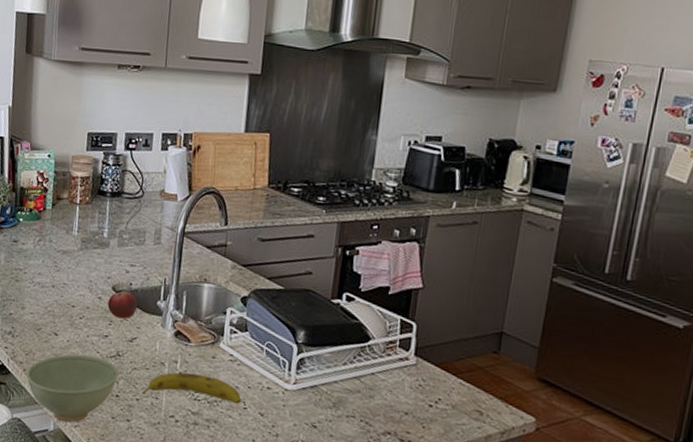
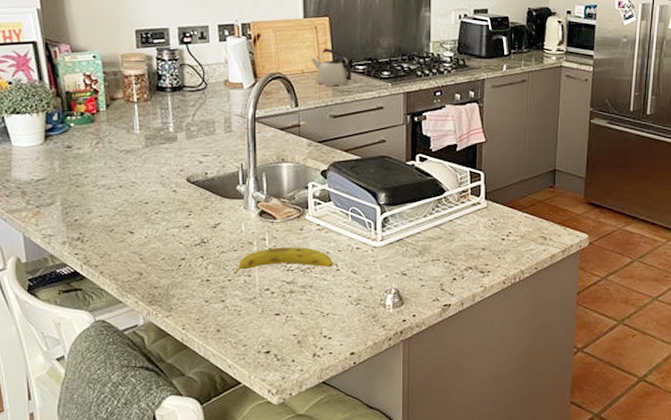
bowl: present [26,354,120,423] -> none [103,248,207,315]
fruit: present [107,290,137,319] -> none [184,181,216,208]
kettle: none [246,165,286,207] -> present [310,47,352,86]

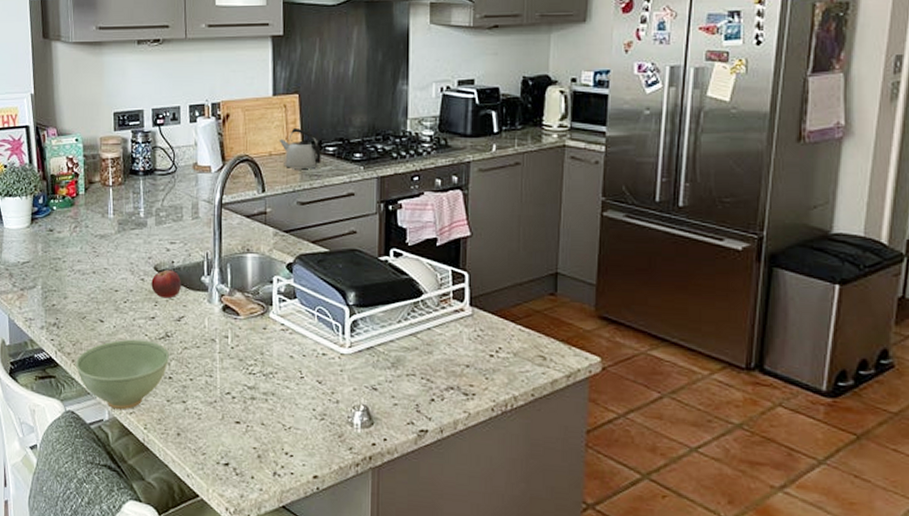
bowl: none [103,248,207,315] -> present [75,339,170,410]
fruit: none [184,181,216,208] -> present [151,269,181,299]
fruit: present [234,247,334,274] -> none [196,346,298,374]

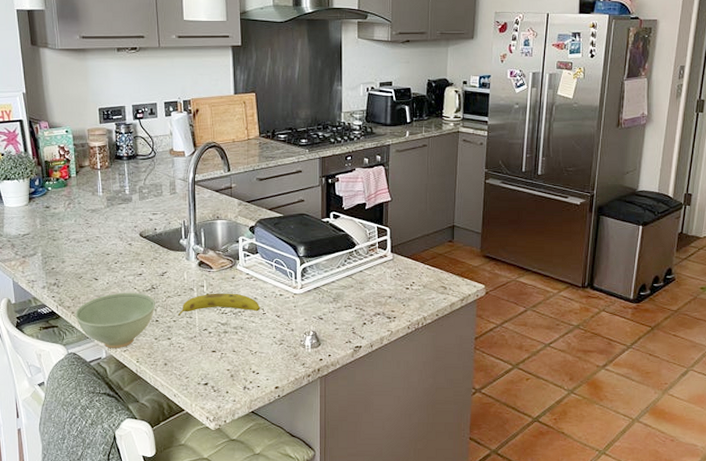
fruit: present [151,269,181,299] -> none [138,235,163,258]
fruit: none [196,346,298,374] -> present [178,293,261,316]
kettle: present [279,127,321,170] -> none [240,119,275,153]

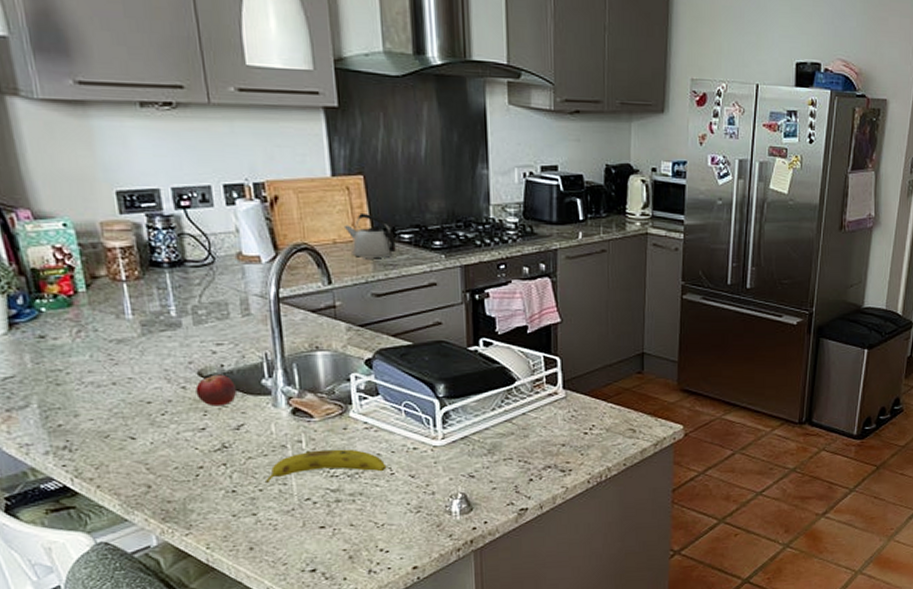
bowl: present [74,292,156,349] -> none [101,454,231,533]
fruit: none [138,235,163,258] -> present [195,374,236,407]
kettle: none [240,119,275,153] -> present [343,212,396,259]

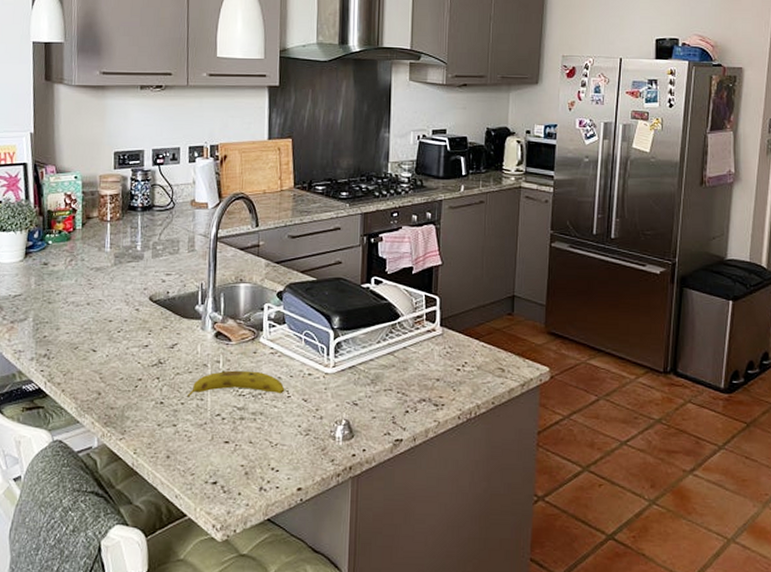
fruit: present [195,374,236,407] -> none [145,300,175,327]
kettle: present [343,212,396,259] -> none [272,168,311,207]

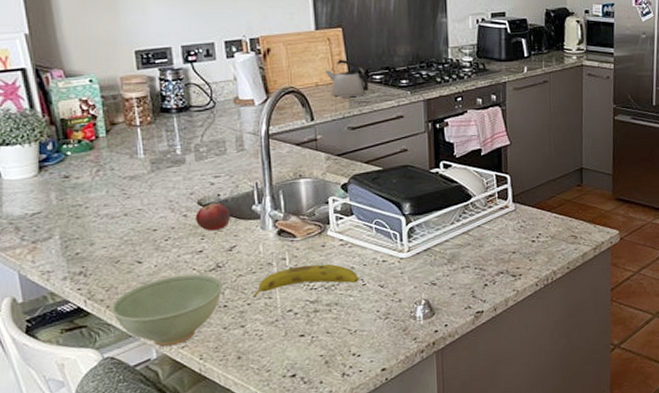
bowl: none [65,367,162,437] -> present [110,274,223,347]
fruit: none [145,300,175,327] -> present [195,202,230,231]
kettle: none [272,168,311,207] -> present [324,59,369,98]

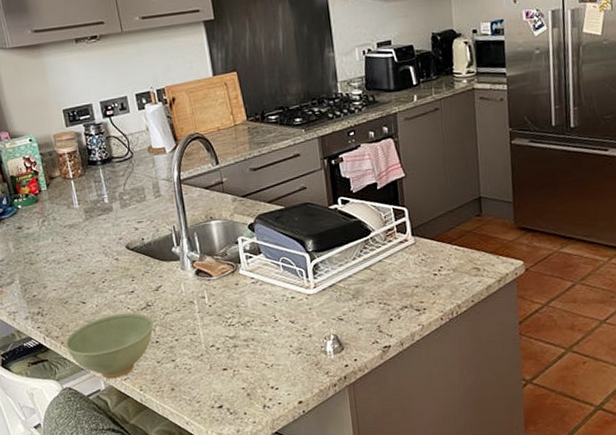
fruit: present [195,202,230,231] -> none [125,246,154,273]
fruit: present [253,264,359,297] -> none [180,301,272,334]
kettle: present [324,59,369,98] -> none [224,102,266,141]

